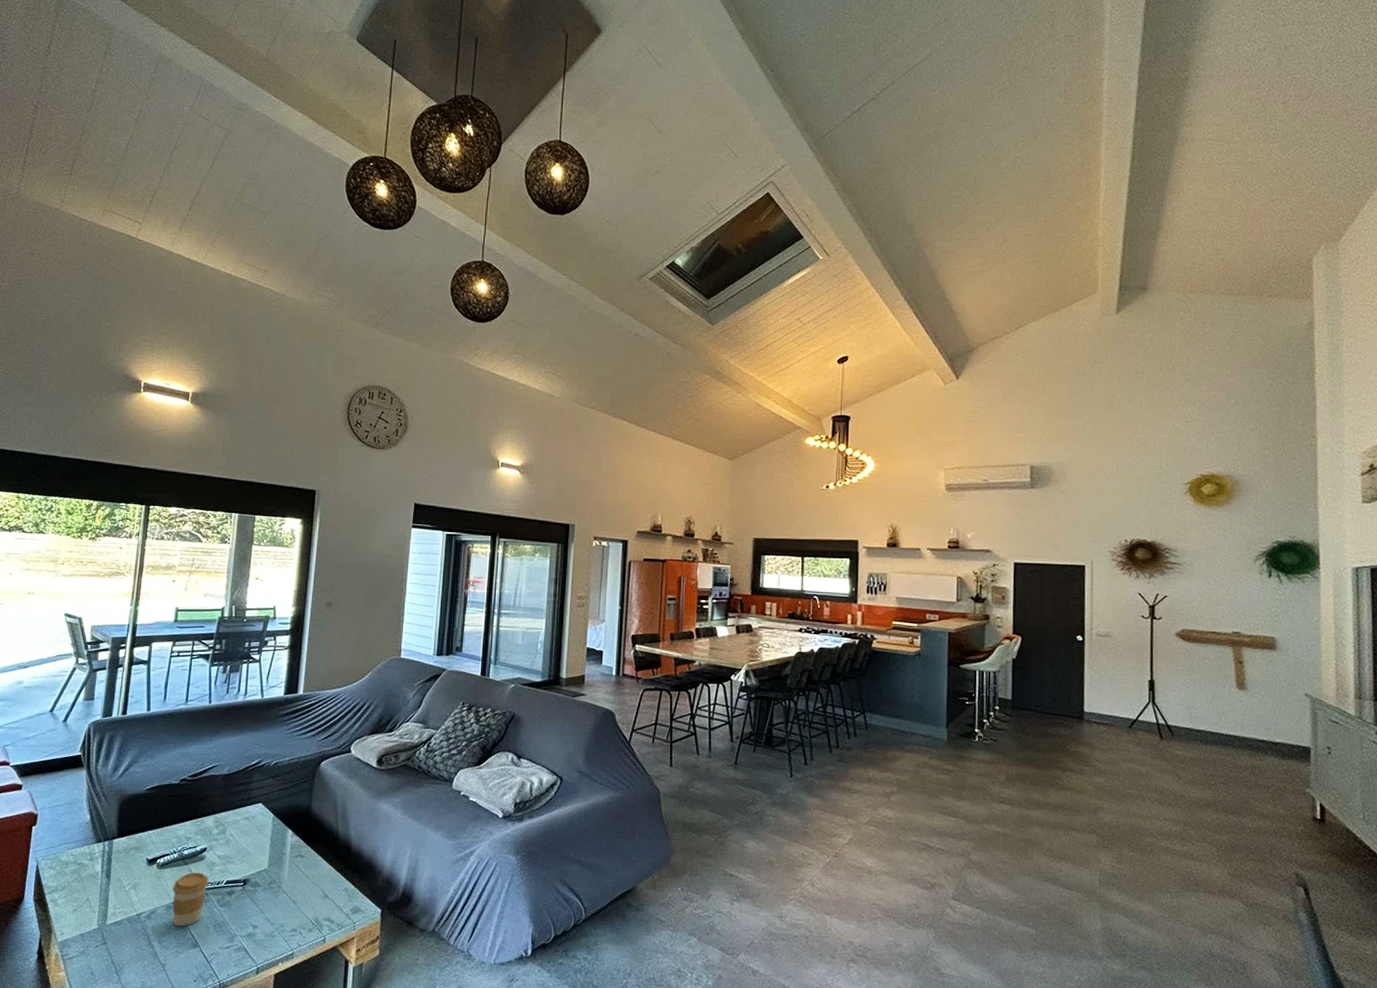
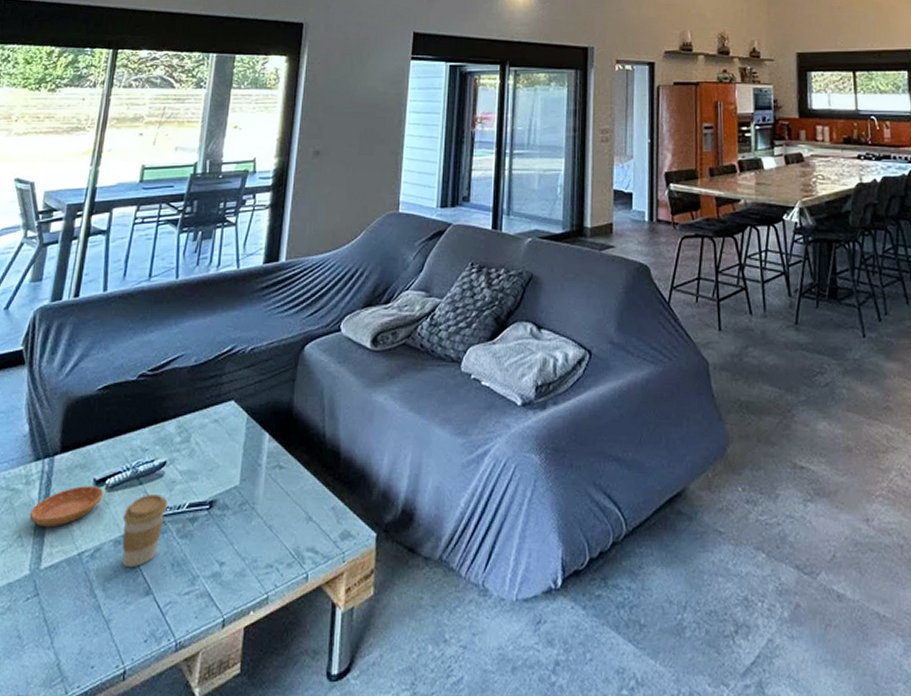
saucer: none [95,863,156,894] -> present [29,486,104,528]

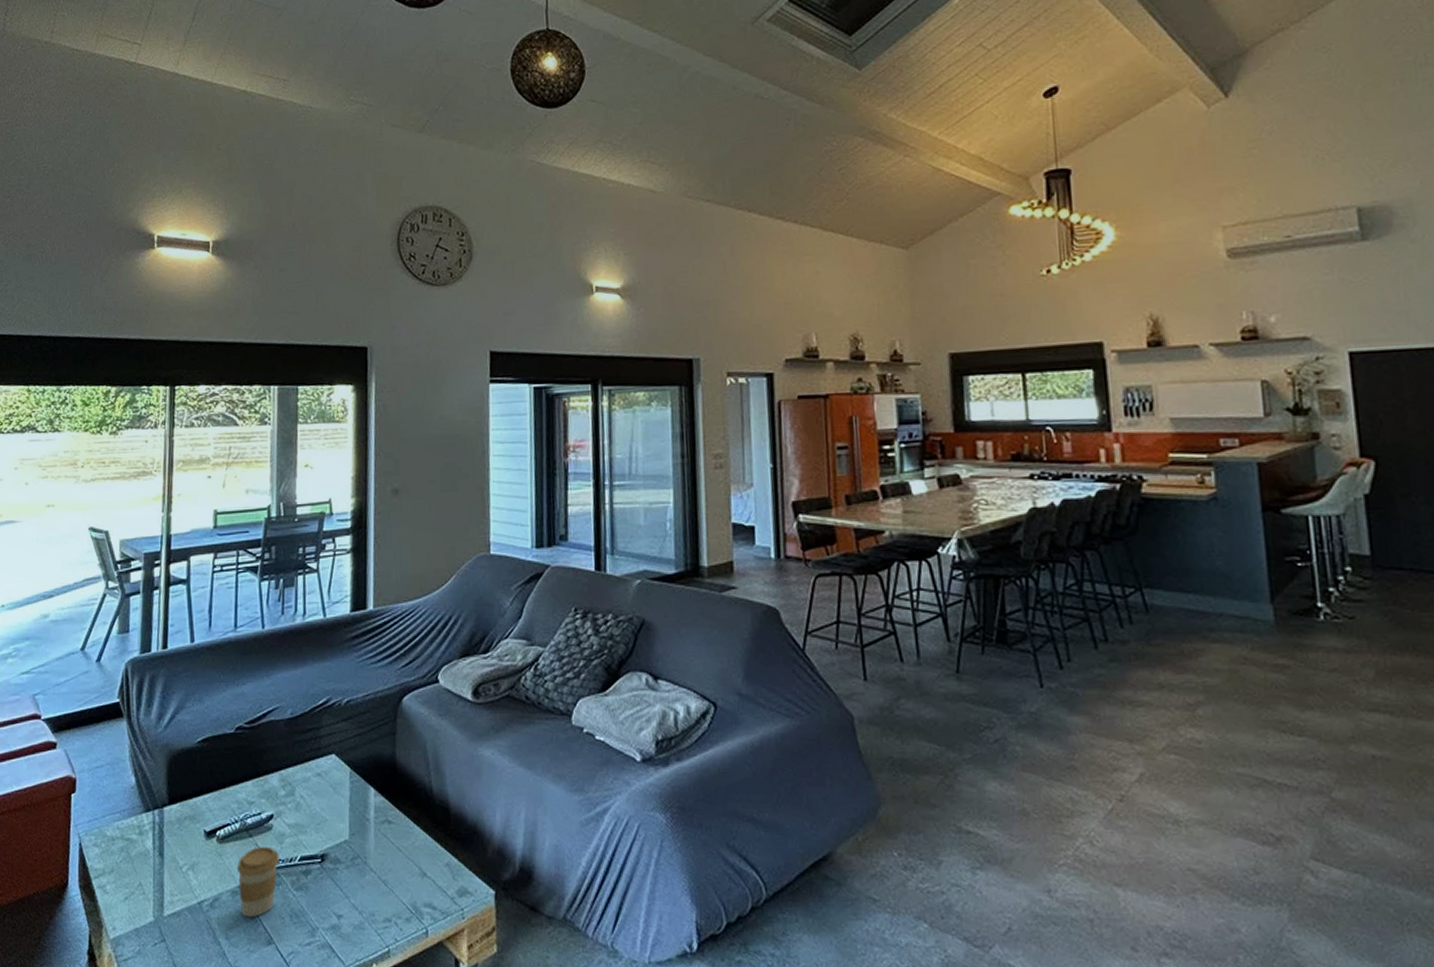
saucer: present [29,486,104,528] -> none [146,837,216,877]

